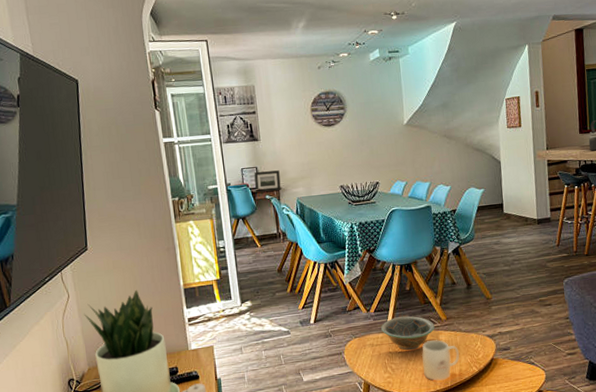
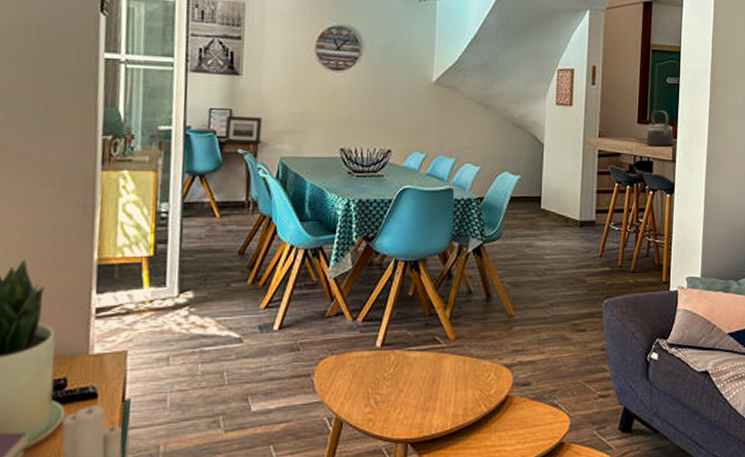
decorative bowl: present [381,316,435,351] -> none [369,330,439,378]
mug: present [421,340,460,381] -> none [417,366,467,422]

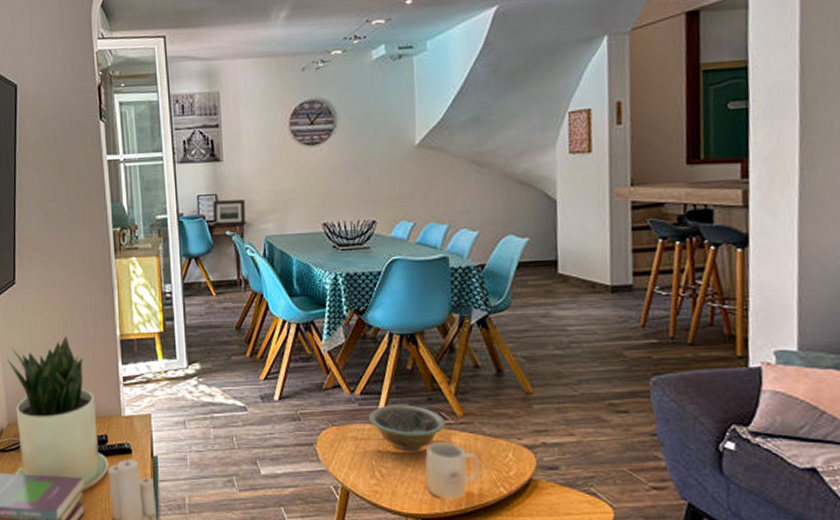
decorative bowl: none [369,330,439,378] -> present [369,405,446,452]
mug: none [417,366,467,422] -> present [424,442,481,500]
kettle: present [647,110,674,147] -> none [701,144,744,191]

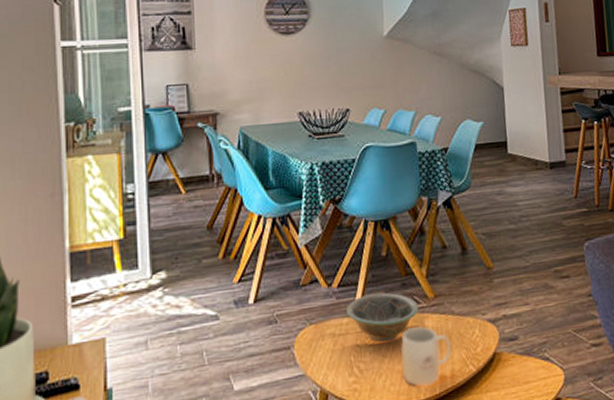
picture frame: present [212,199,246,227] -> none [183,89,219,119]

